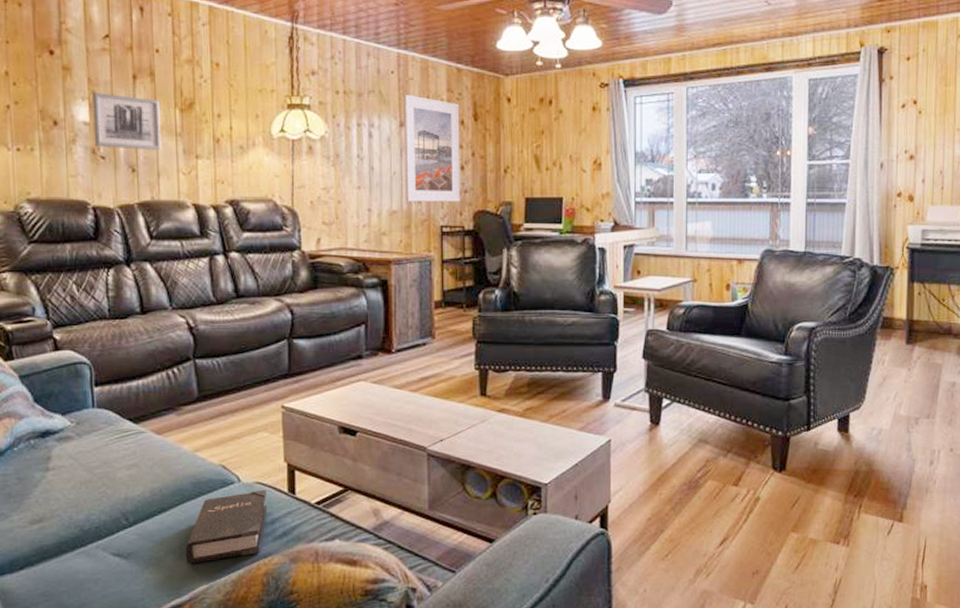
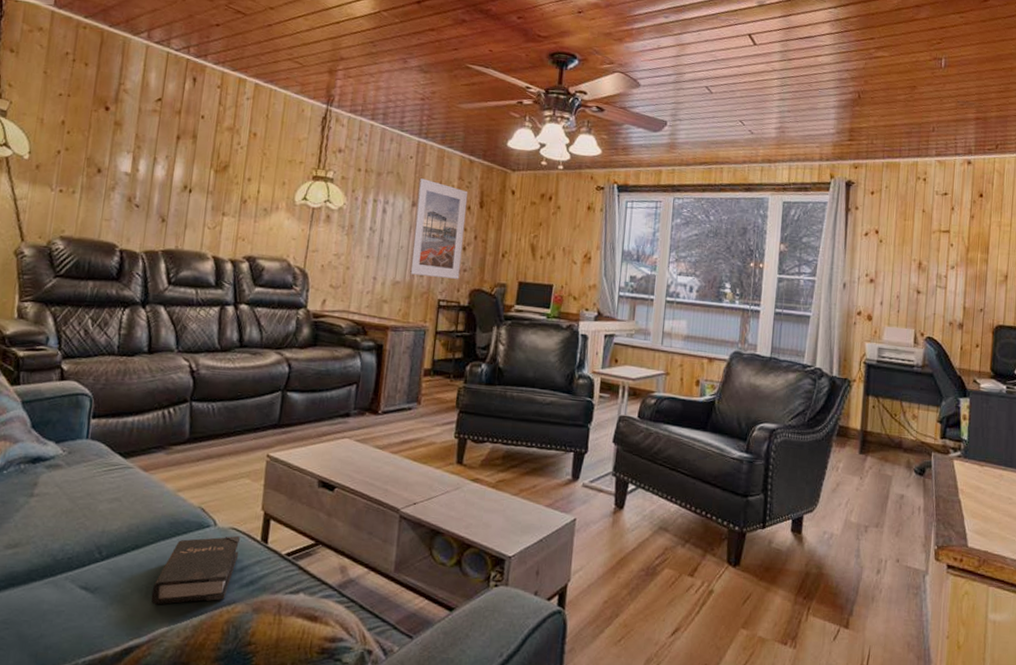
wall art: present [92,93,162,151] -> none [131,147,197,206]

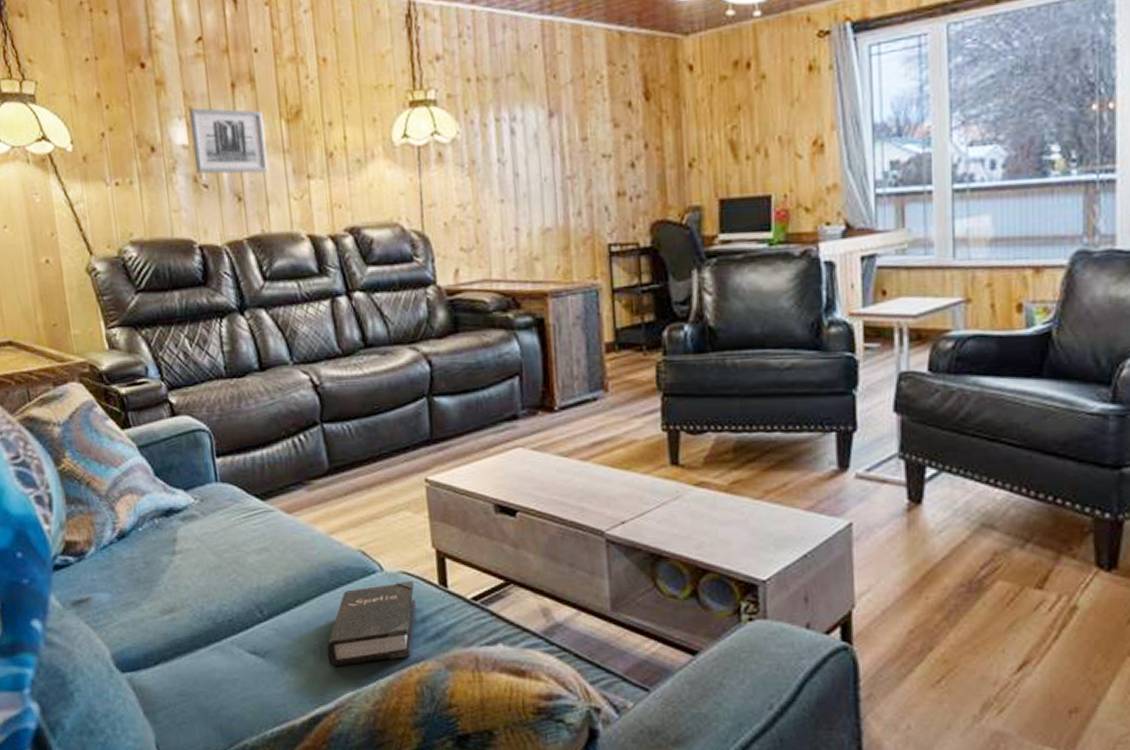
wall art: none [131,147,197,206] -> present [189,108,269,174]
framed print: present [409,177,468,279] -> none [552,73,633,215]

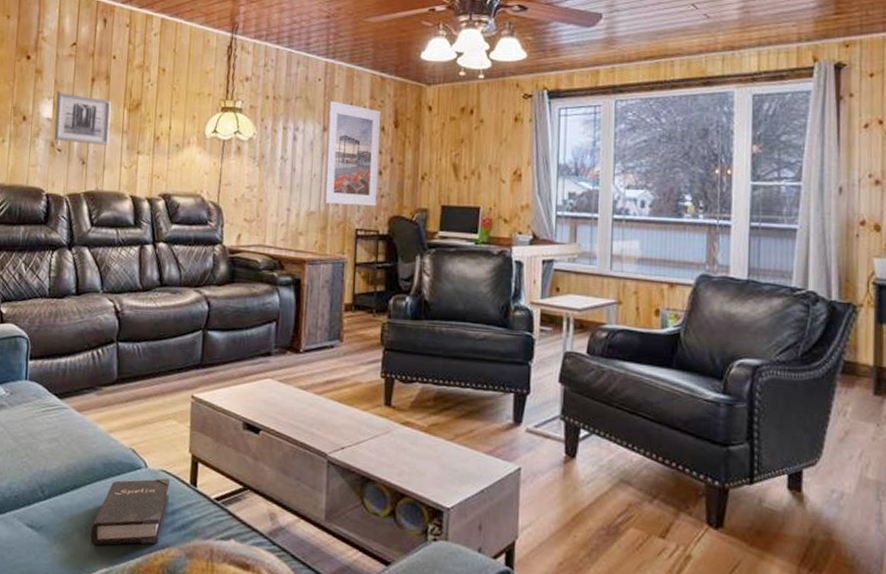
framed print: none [552,73,633,215] -> present [323,100,381,206]

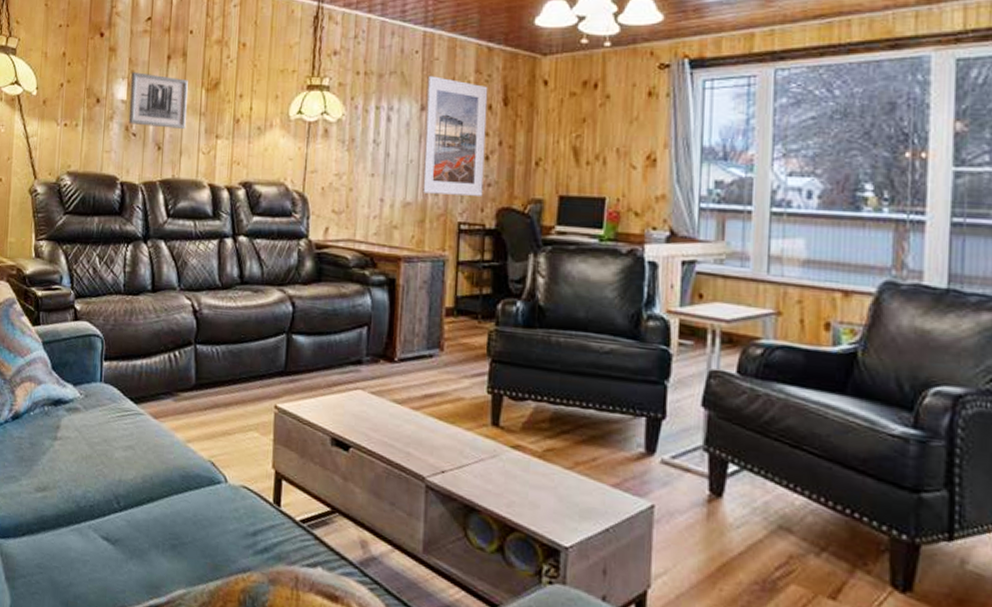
hardback book: present [90,478,170,546] -> none [167,495,252,566]

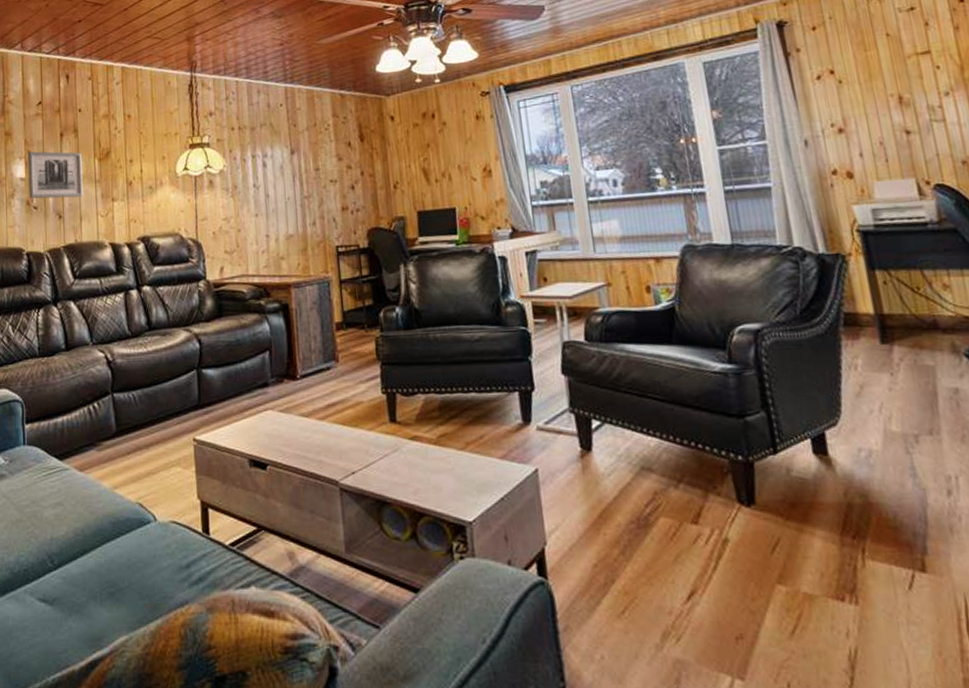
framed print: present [421,75,488,196] -> none [293,123,354,225]

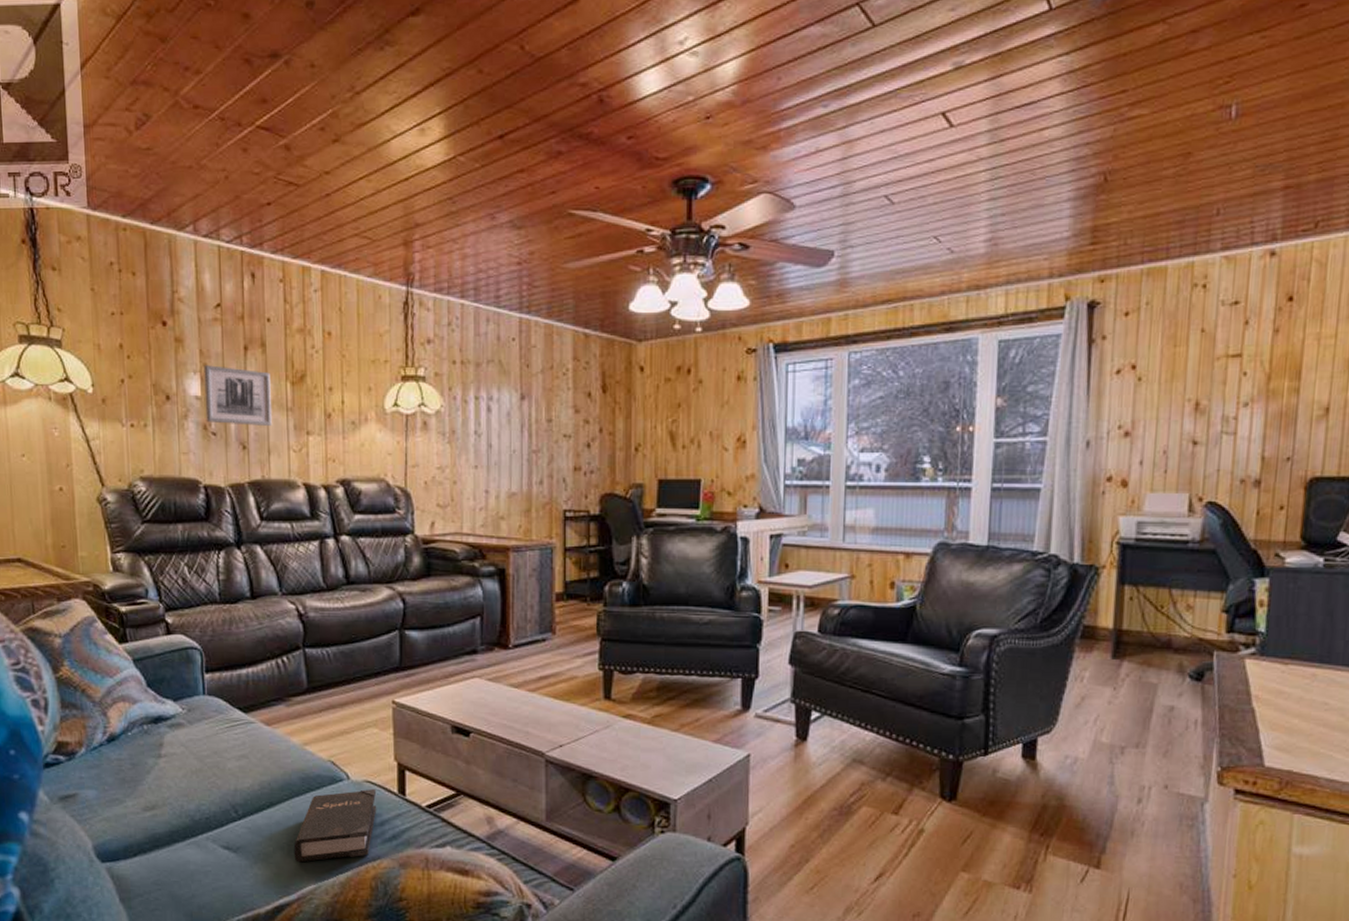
hardback book: none [105,529,183,612] -> present [293,788,377,863]

